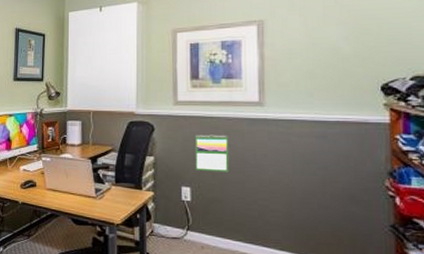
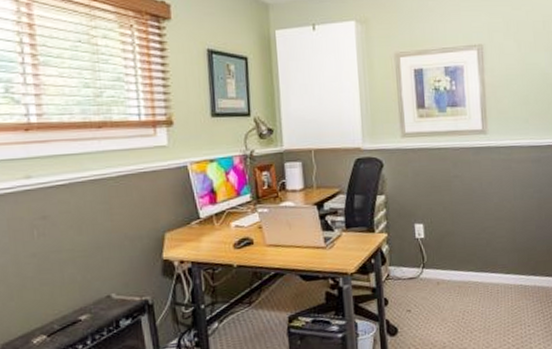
calendar: present [195,134,230,172] -> none [424,166,459,206]

